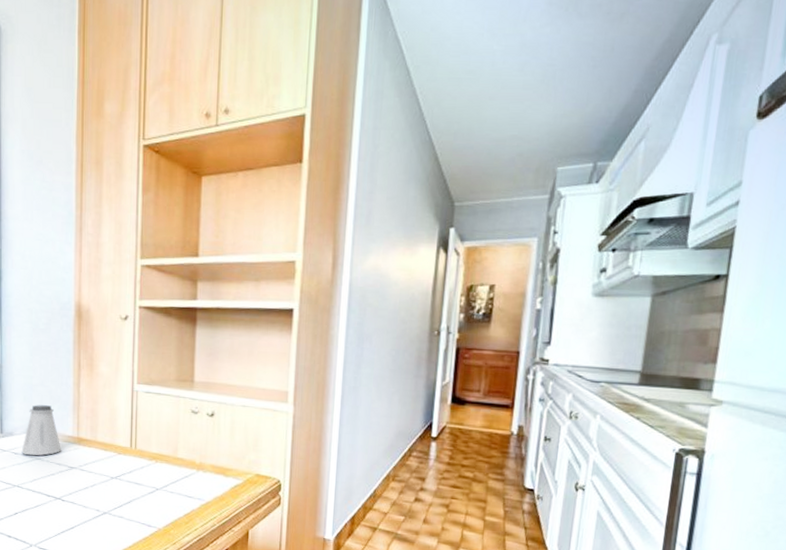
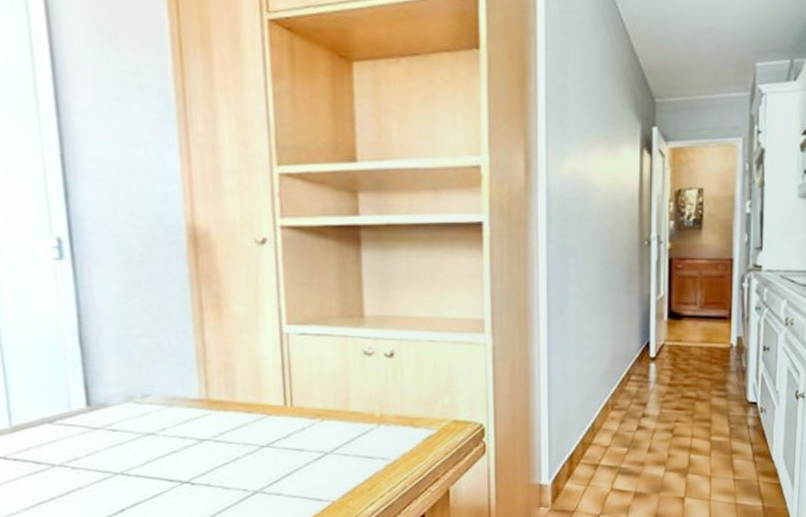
saltshaker: present [21,405,61,456] -> none [122,362,184,431]

